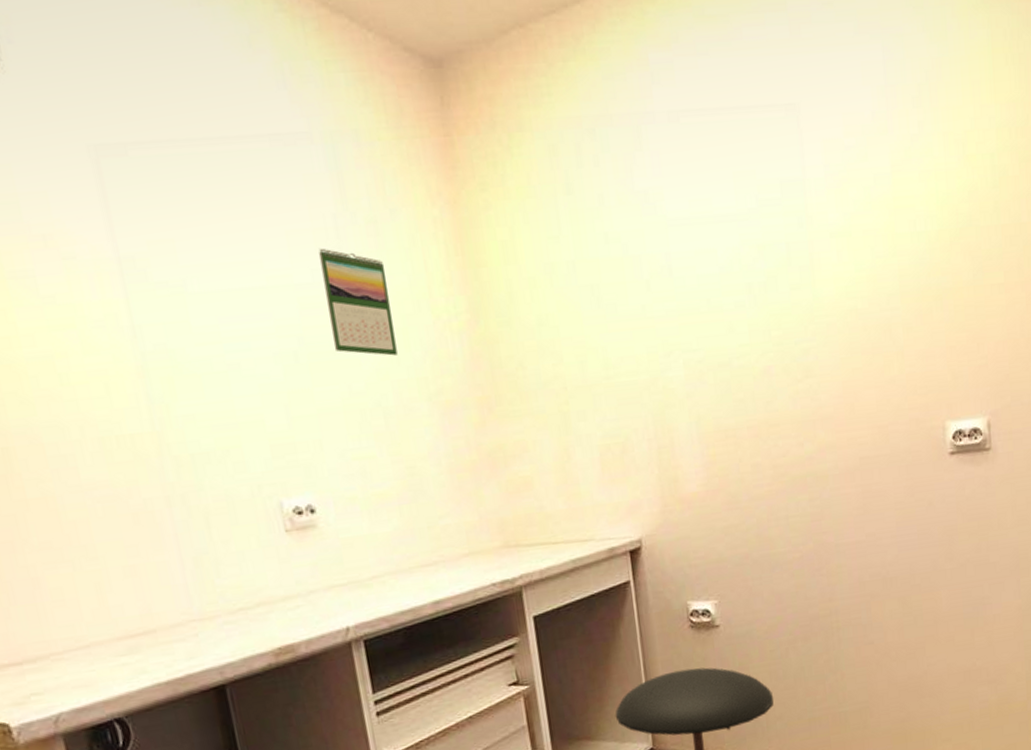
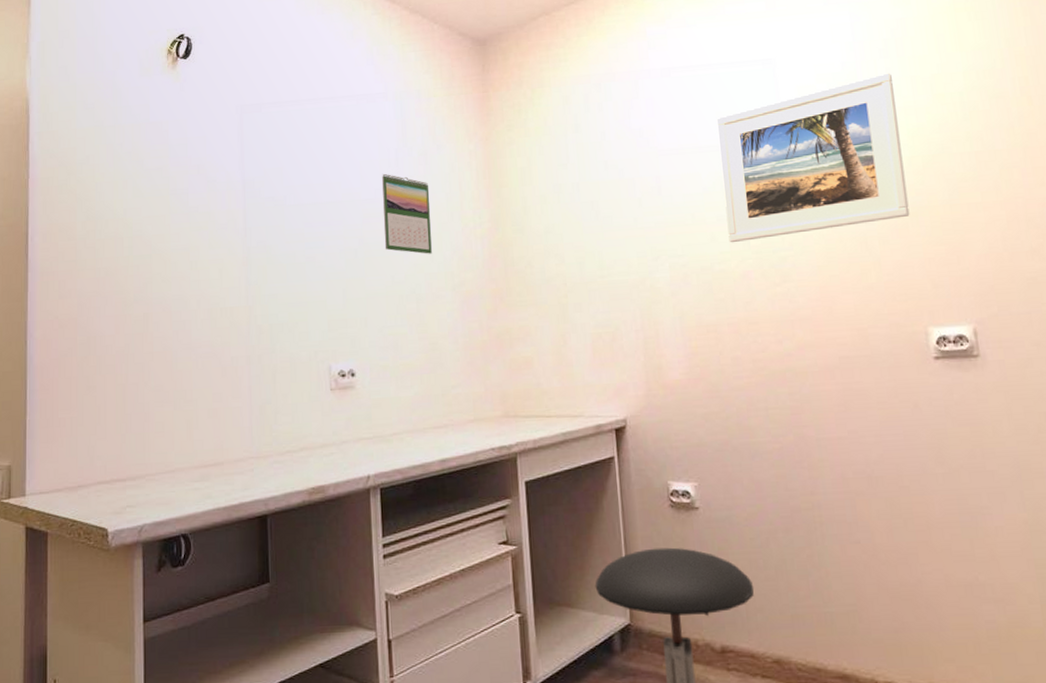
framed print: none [733,127,935,334] -> present [716,73,910,243]

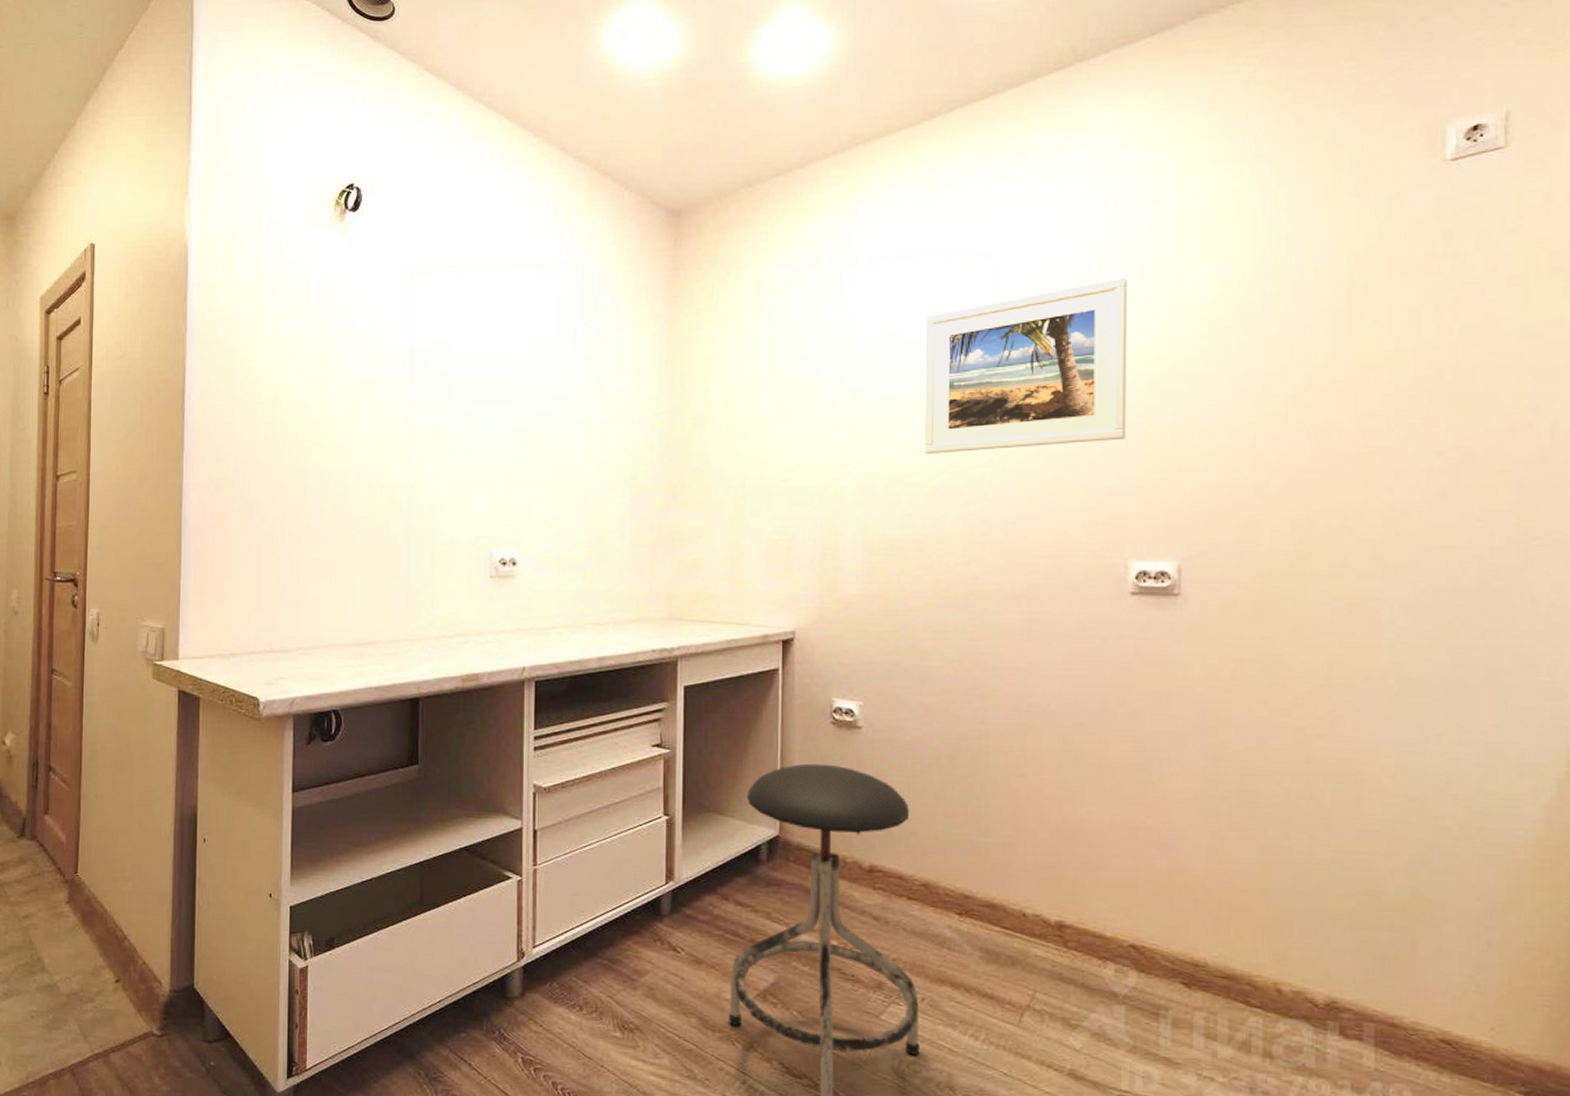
calendar: present [382,173,432,254] -> none [557,352,607,443]

